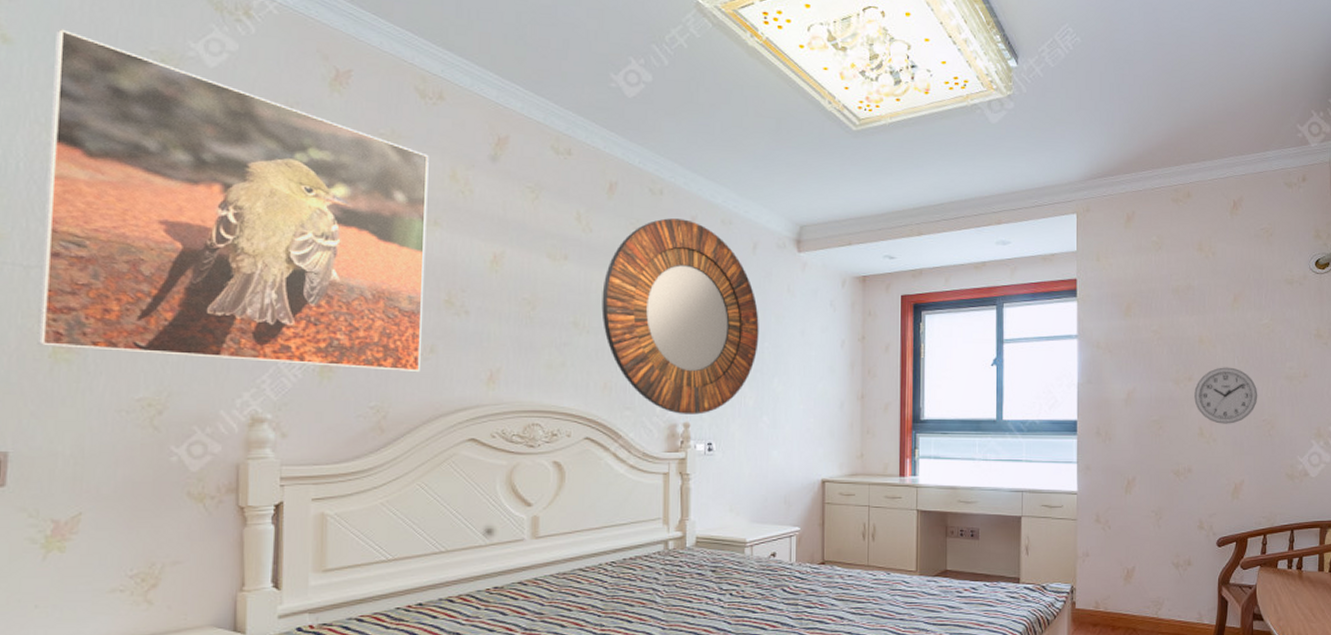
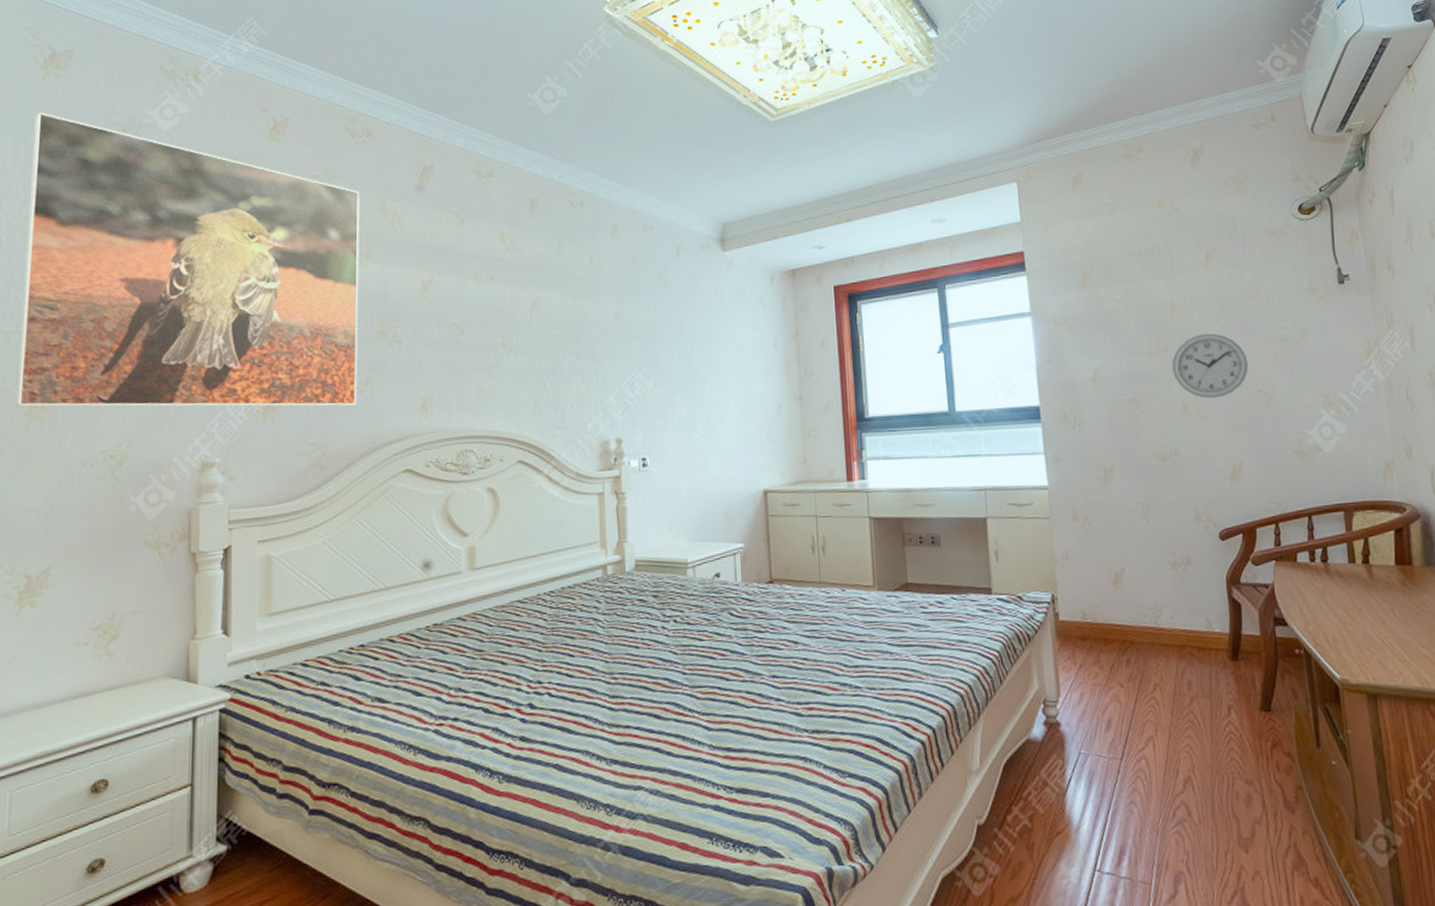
home mirror: present [601,218,759,415] -> none [528,229,688,430]

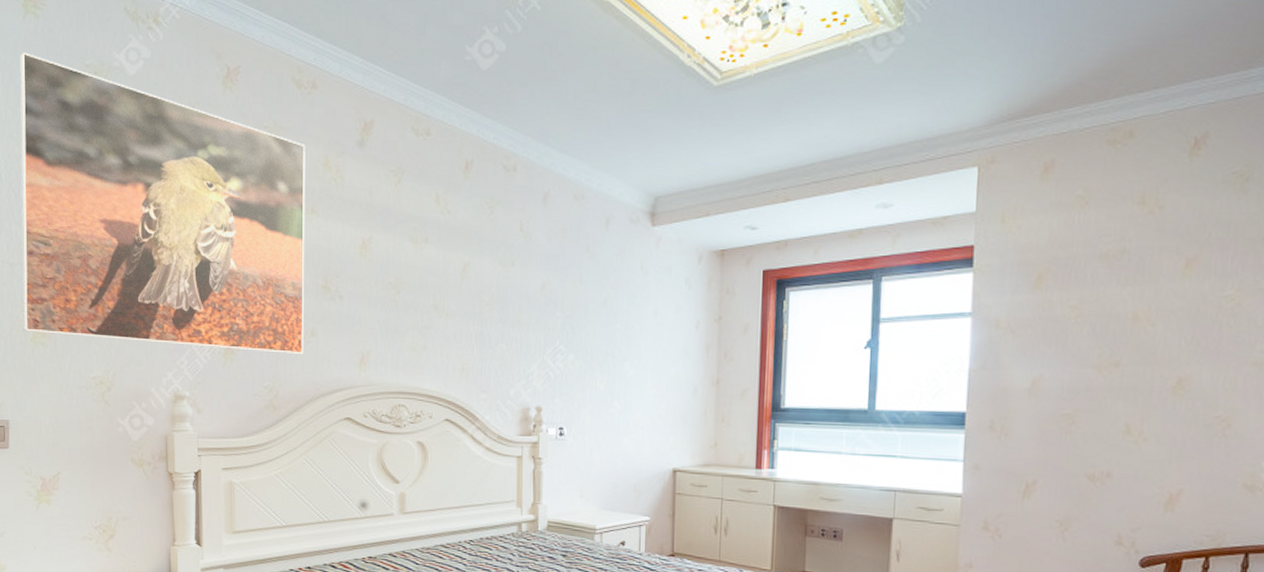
wall clock: present [1172,333,1249,398] -> none [1121,350,1212,421]

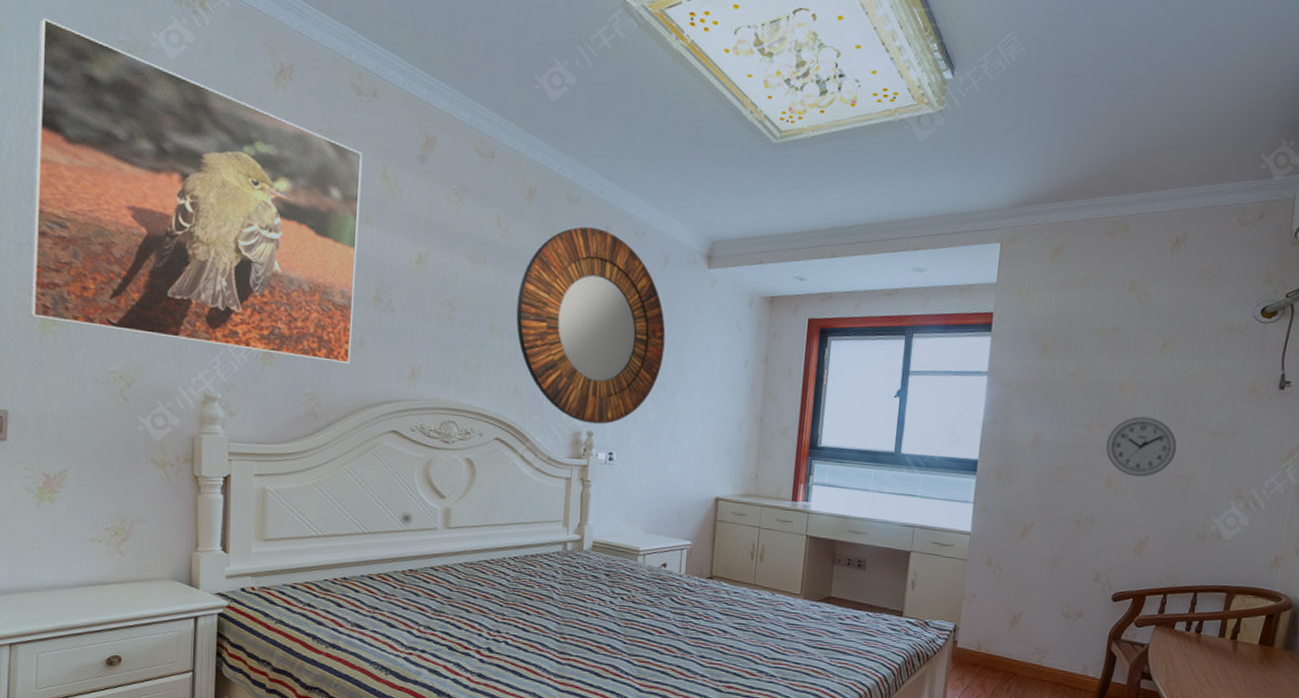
home mirror: none [459,196,611,398] -> present [516,227,666,424]
wall clock: none [1121,350,1212,421] -> present [1106,416,1177,477]

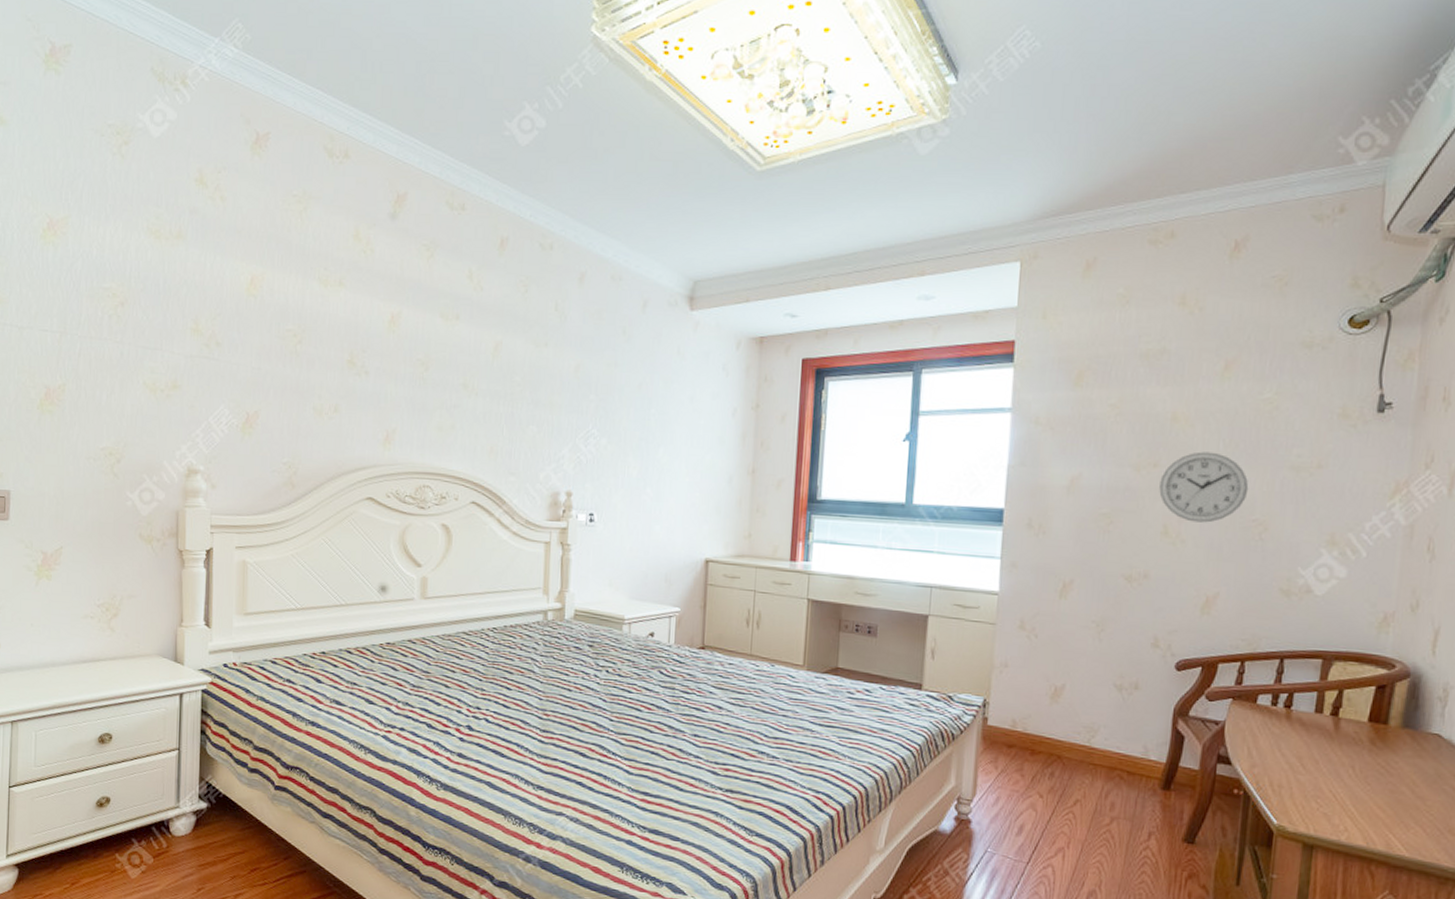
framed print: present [29,17,363,365] -> none [29,109,335,431]
home mirror: present [516,227,666,424] -> none [490,275,647,483]

